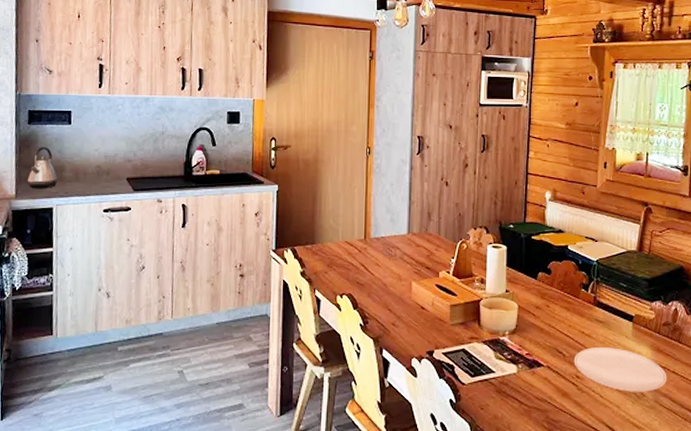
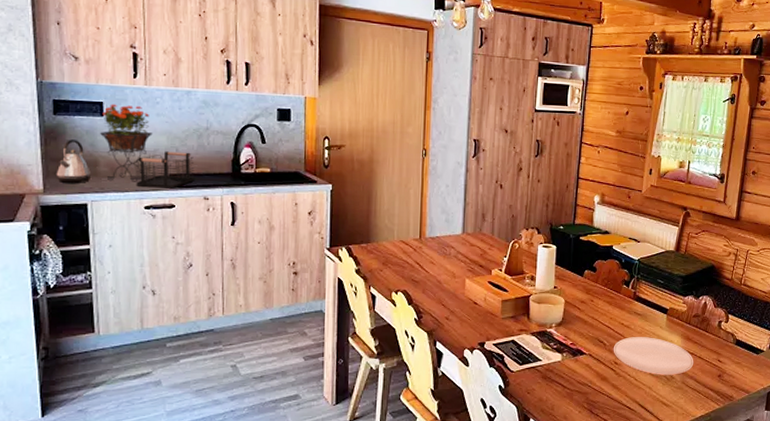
potted flower: none [67,112,114,186] -> present [100,103,153,182]
dish rack: none [96,156,150,192] -> present [135,151,195,189]

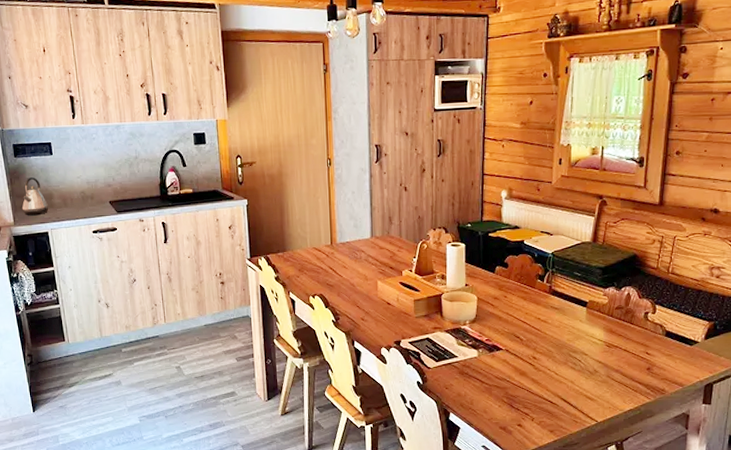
potted flower: present [100,103,153,182] -> none [51,143,93,211]
dish rack: present [135,151,195,189] -> none [81,180,130,215]
plate: present [613,337,694,375] -> none [530,331,619,369]

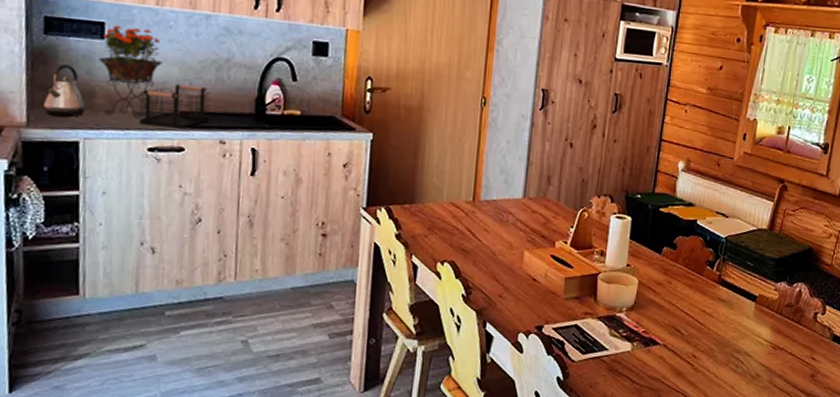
potted flower: none [51,143,93,211] -> present [99,25,163,119]
dish rack: none [81,180,130,215] -> present [138,84,210,129]

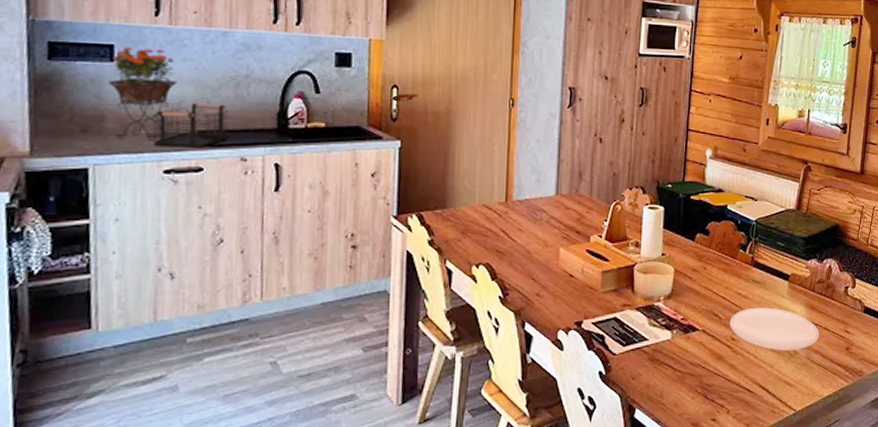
kettle: present [42,63,87,118] -> none [47,88,96,145]
plate: none [691,327,784,373] -> present [729,307,819,351]

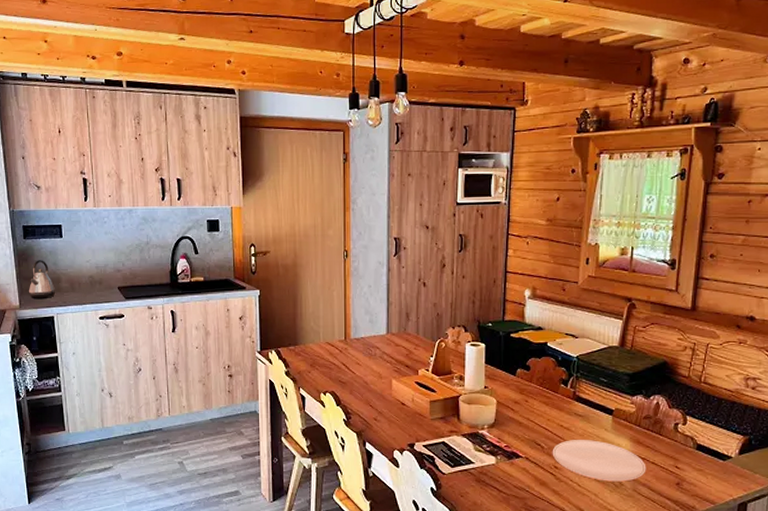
kettle: none [47,88,96,145] -> present [28,259,56,300]
potted flower: present [109,46,177,141] -> none [61,226,103,296]
dish rack: present [153,103,230,148] -> none [90,266,139,300]

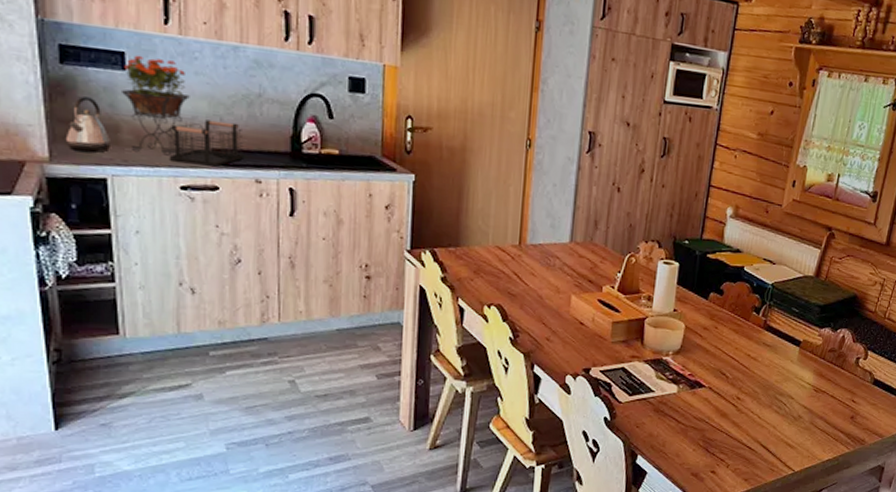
potted flower: none [61,226,103,296] -> present [122,55,190,156]
dish rack: none [90,266,139,300] -> present [167,120,244,167]
plate: present [552,440,646,482] -> none [736,370,826,414]

